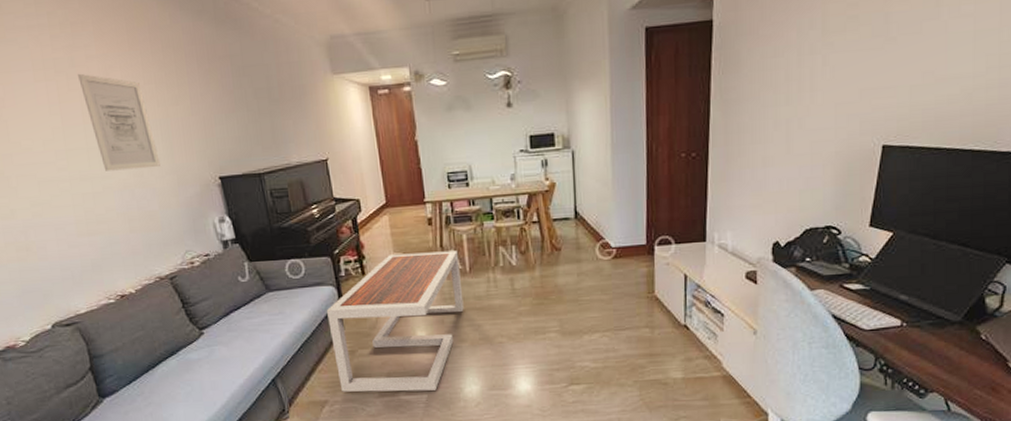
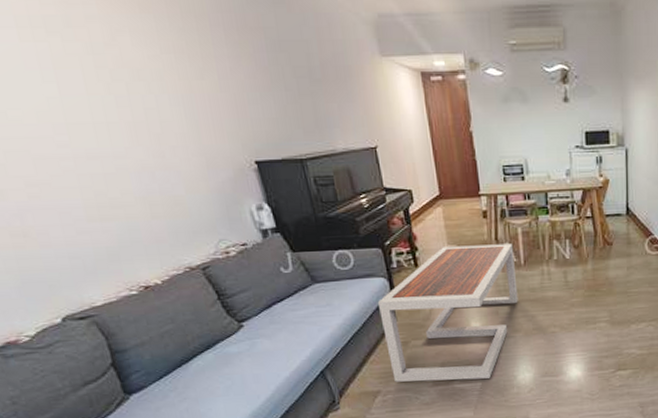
wall art: present [78,73,161,171] -> none [76,35,185,150]

